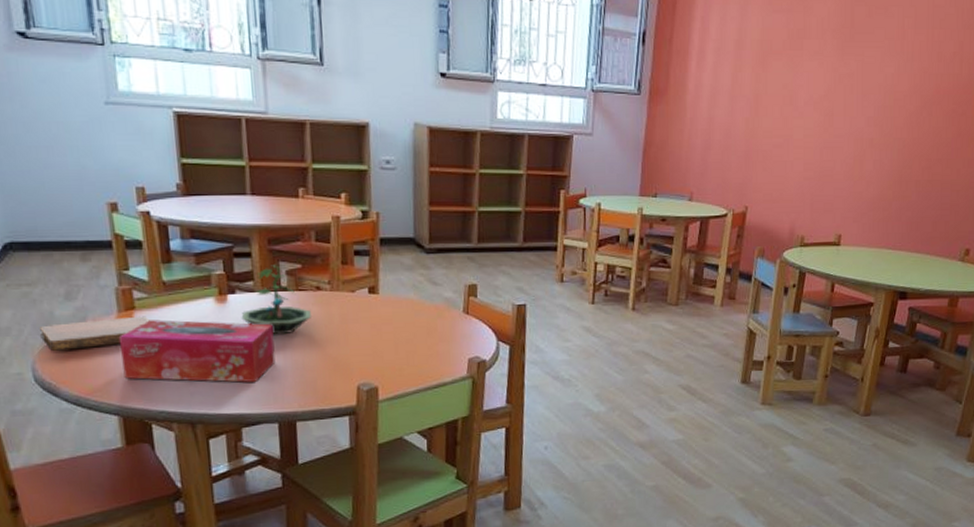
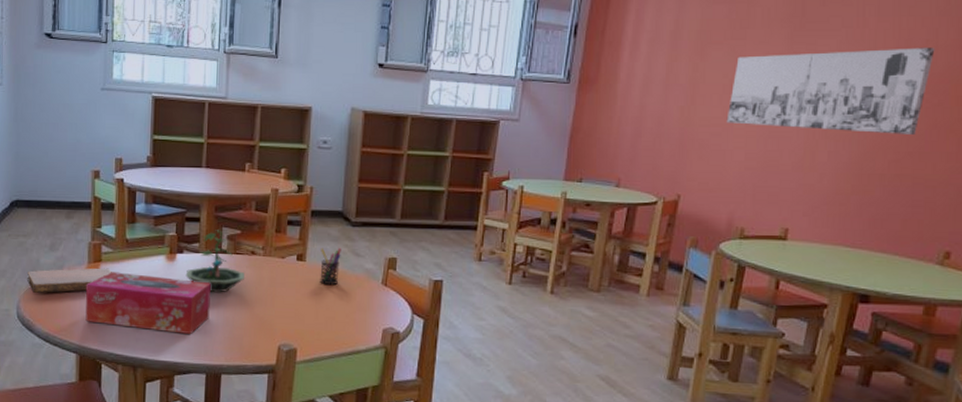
pen holder: none [394,276,417,317] -> present [320,247,341,284]
wall art: none [787,60,961,143] -> present [726,47,935,134]

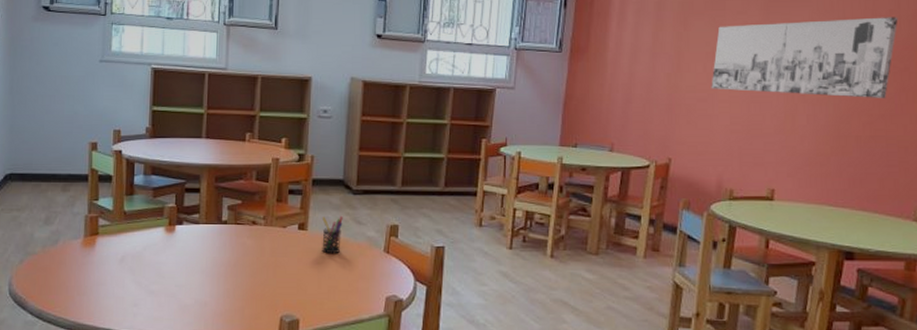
notebook: present [26,268,112,294] -> none [19,241,109,270]
tissue box: present [85,272,211,334] -> none [81,245,211,307]
terrarium: present [185,230,244,293] -> none [185,200,245,264]

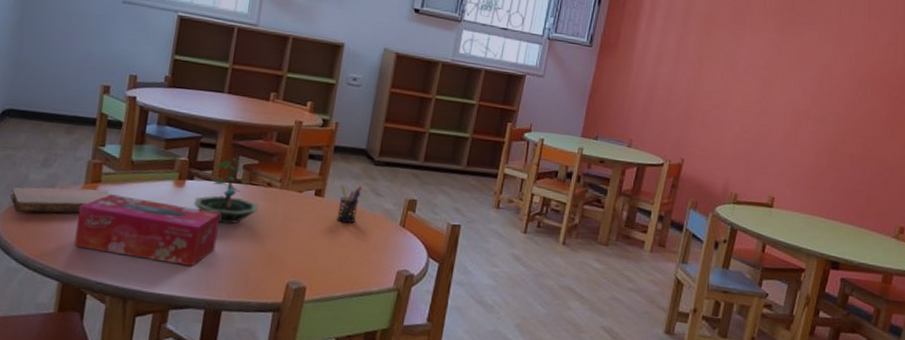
notebook: none [19,241,109,270] -> present [9,187,111,214]
tissue box: none [81,245,211,307] -> present [74,194,221,266]
terrarium: none [185,200,245,264] -> present [193,158,258,225]
wall art: present [711,17,898,98] -> none [726,39,895,122]

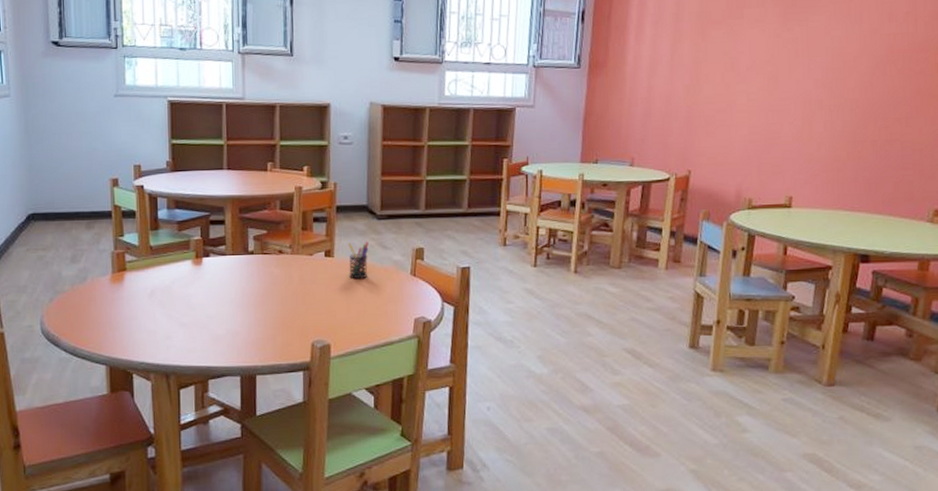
notebook: present [9,187,111,214] -> none [48,276,138,308]
tissue box: present [74,194,221,266] -> none [111,280,241,338]
terrarium: present [193,158,258,225] -> none [213,231,273,295]

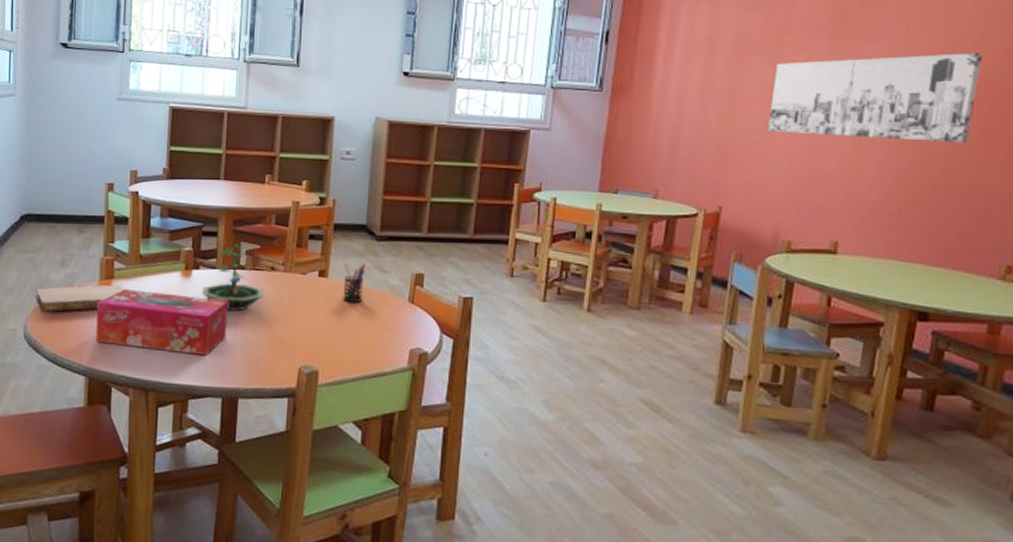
notebook: none [48,276,138,308] -> present [34,285,125,313]
tissue box: none [111,280,241,338] -> present [95,289,228,355]
terrarium: none [213,231,273,295] -> present [201,244,264,312]
wall art: none [729,19,915,102] -> present [767,53,983,143]

